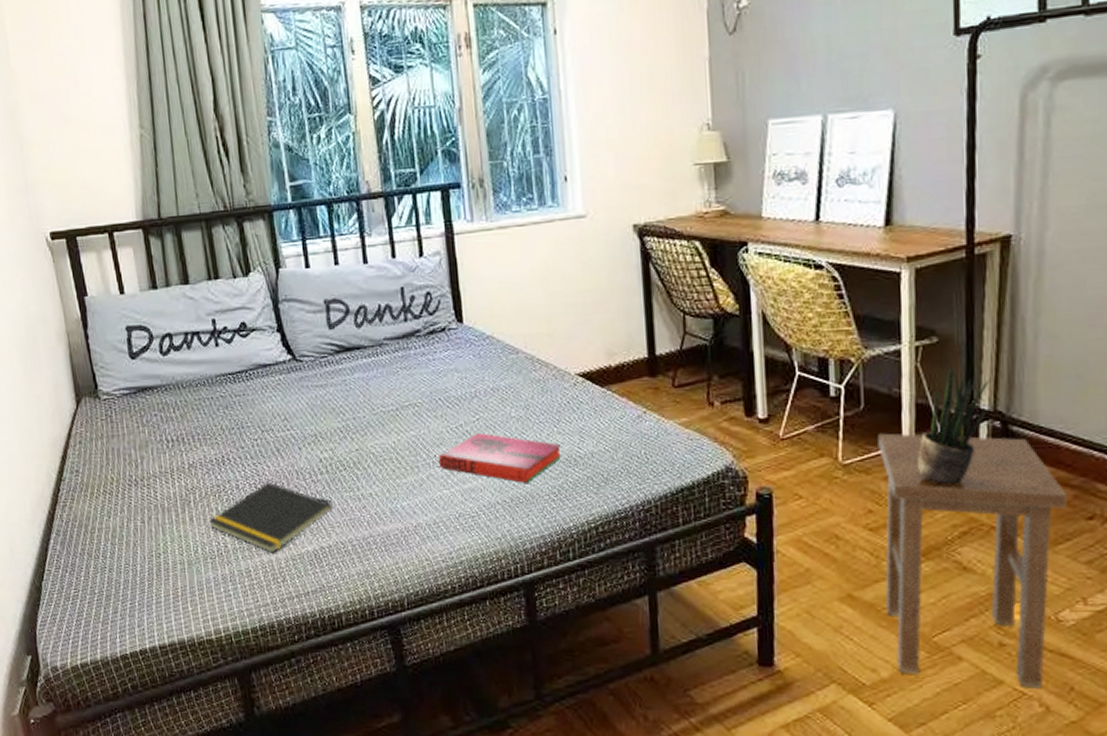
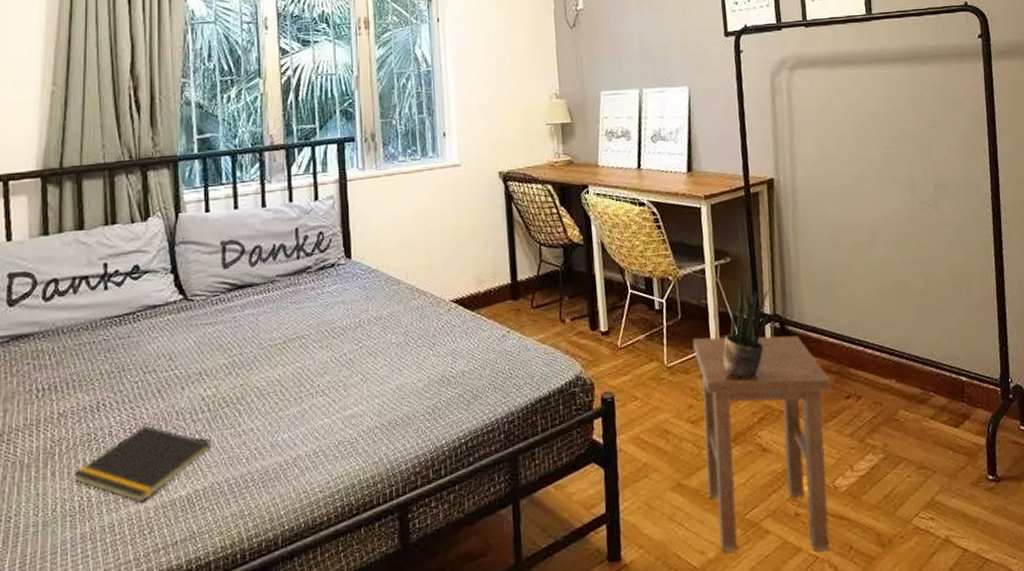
hardback book: present [438,432,561,483] -> none [321,359,436,406]

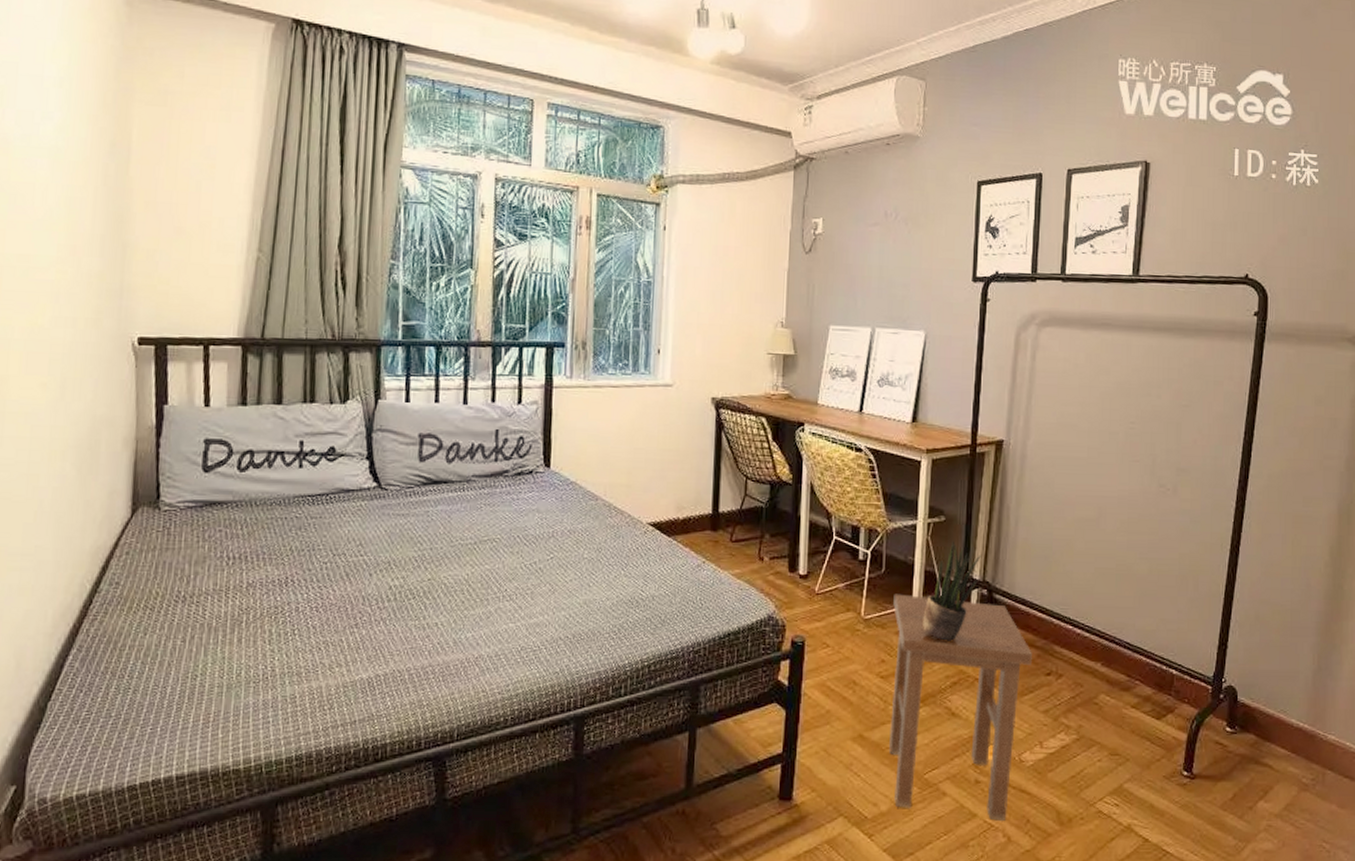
notepad: present [72,425,212,503] -> none [258,606,396,679]

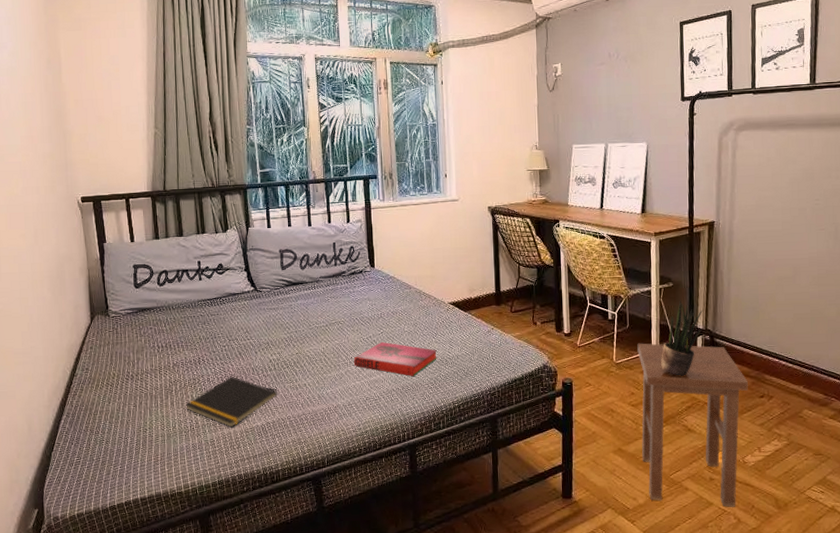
notepad: none [258,606,396,679] -> present [185,376,277,428]
hardback book: none [508,570,625,621] -> present [353,341,437,376]

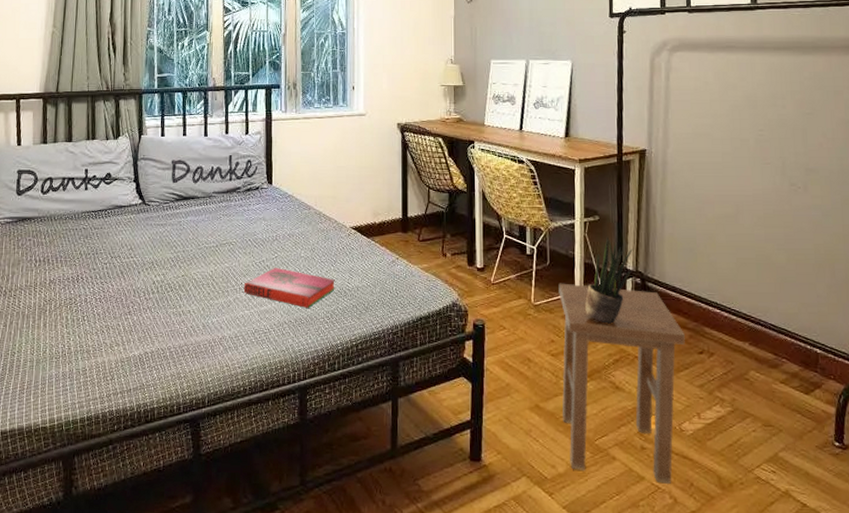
notepad: present [185,376,277,428] -> none [58,297,159,356]

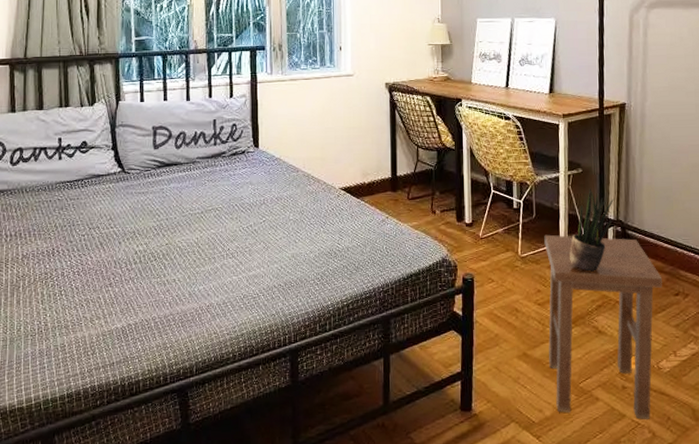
hardback book: present [243,267,335,308] -> none [231,231,325,271]

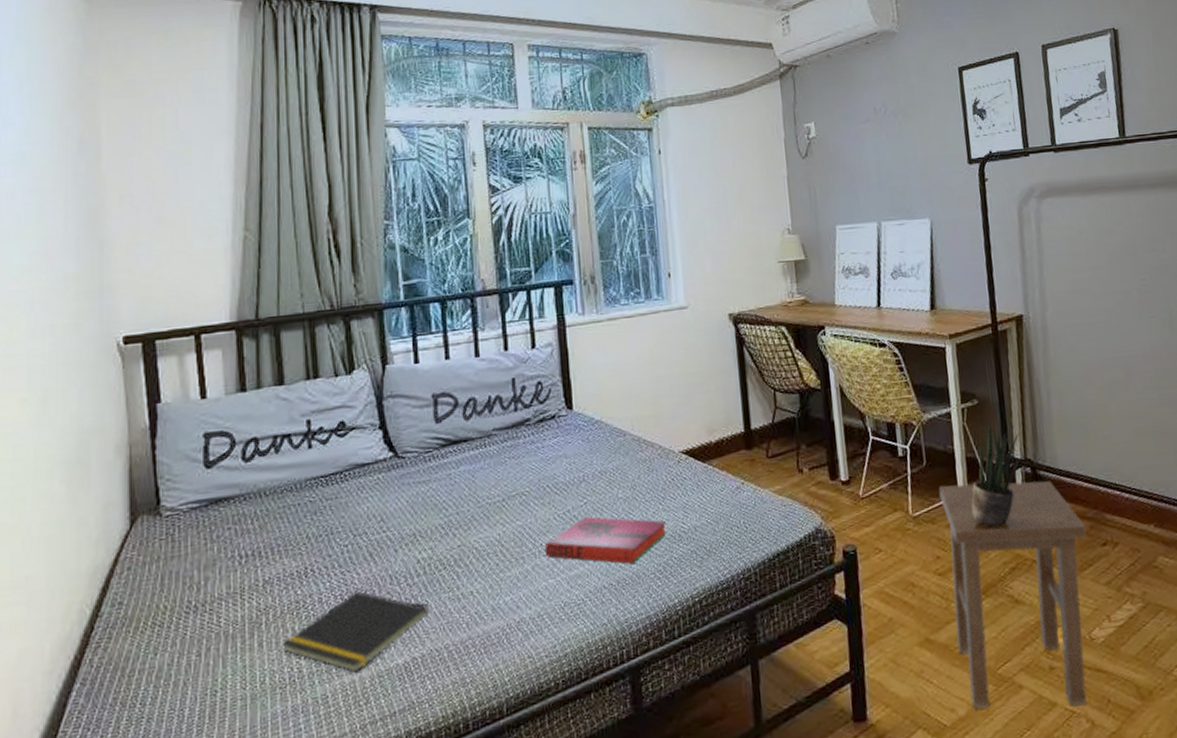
notepad: none [33,270,142,330] -> present [281,590,429,673]
hardback book: none [231,231,325,271] -> present [544,516,666,564]

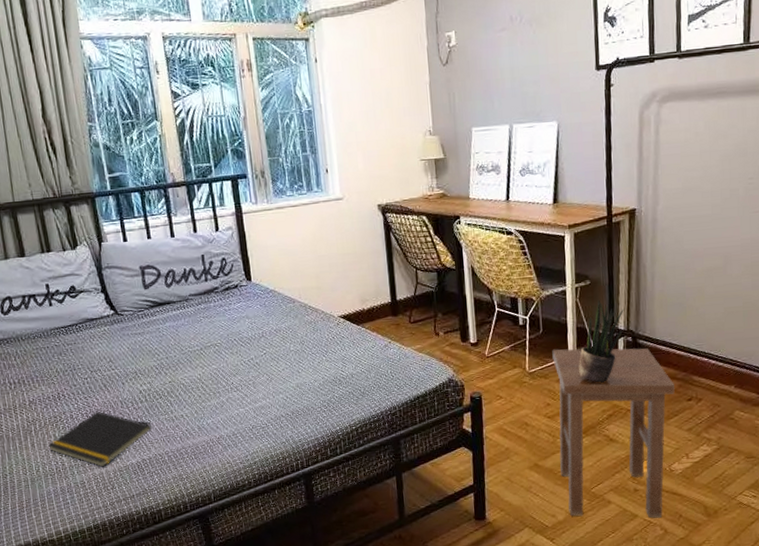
hardback book: present [544,516,666,564] -> none [235,363,329,400]

